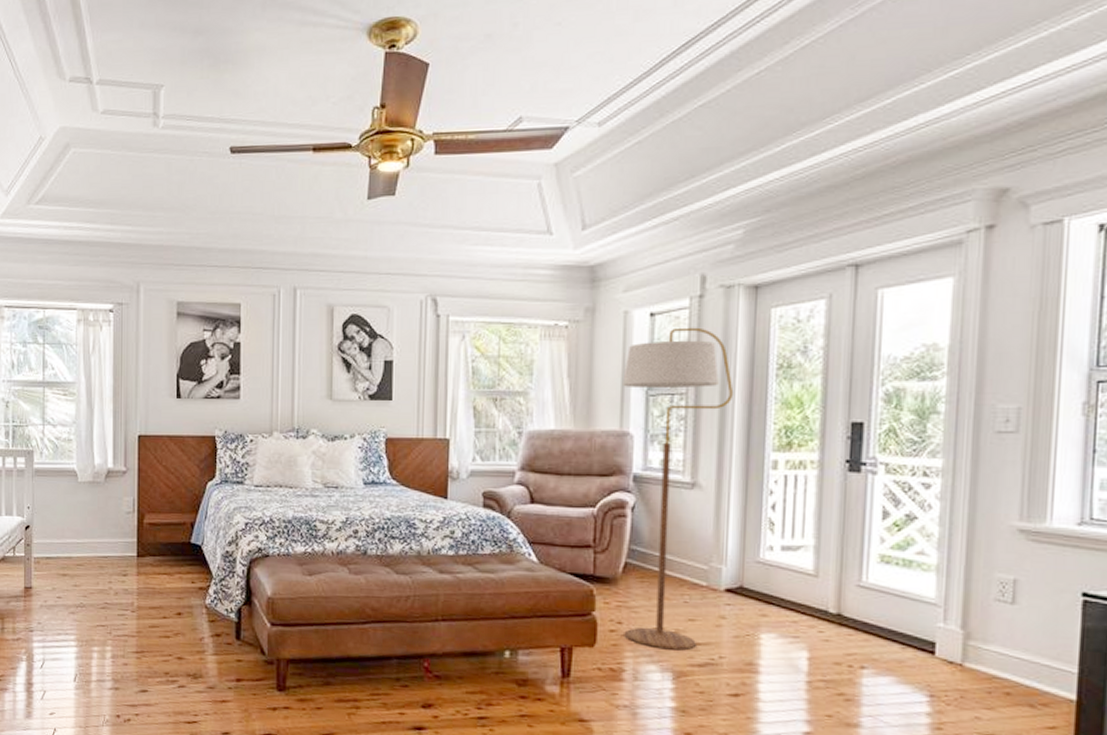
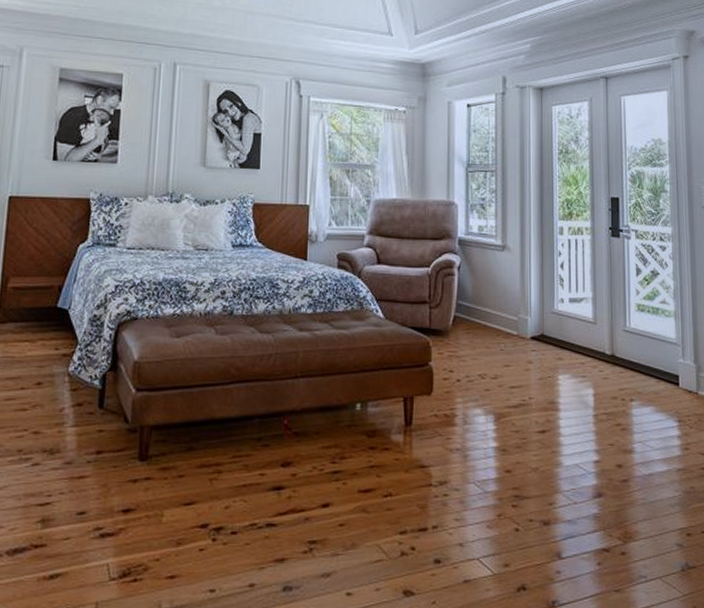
floor lamp: present [623,327,734,650] -> none [448,117,530,394]

